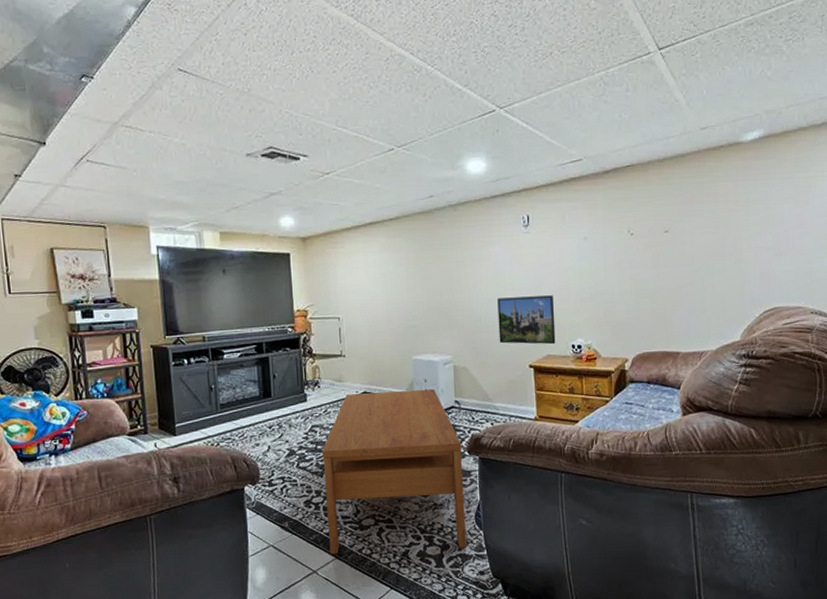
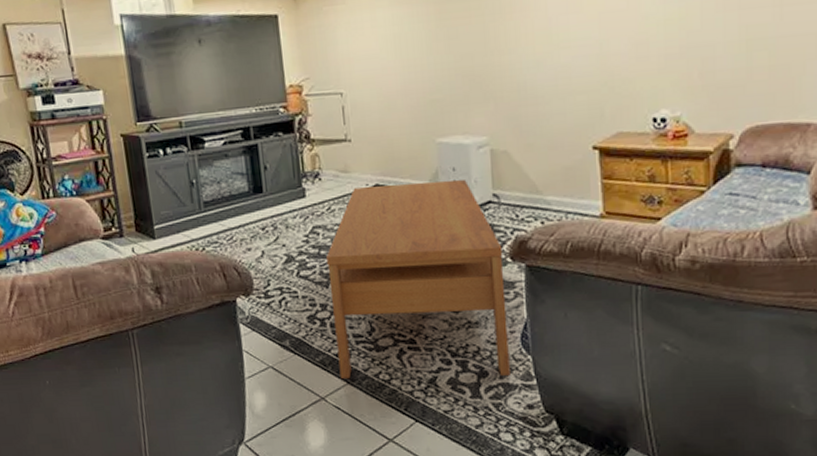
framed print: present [497,295,556,345] -> none [548,52,630,119]

